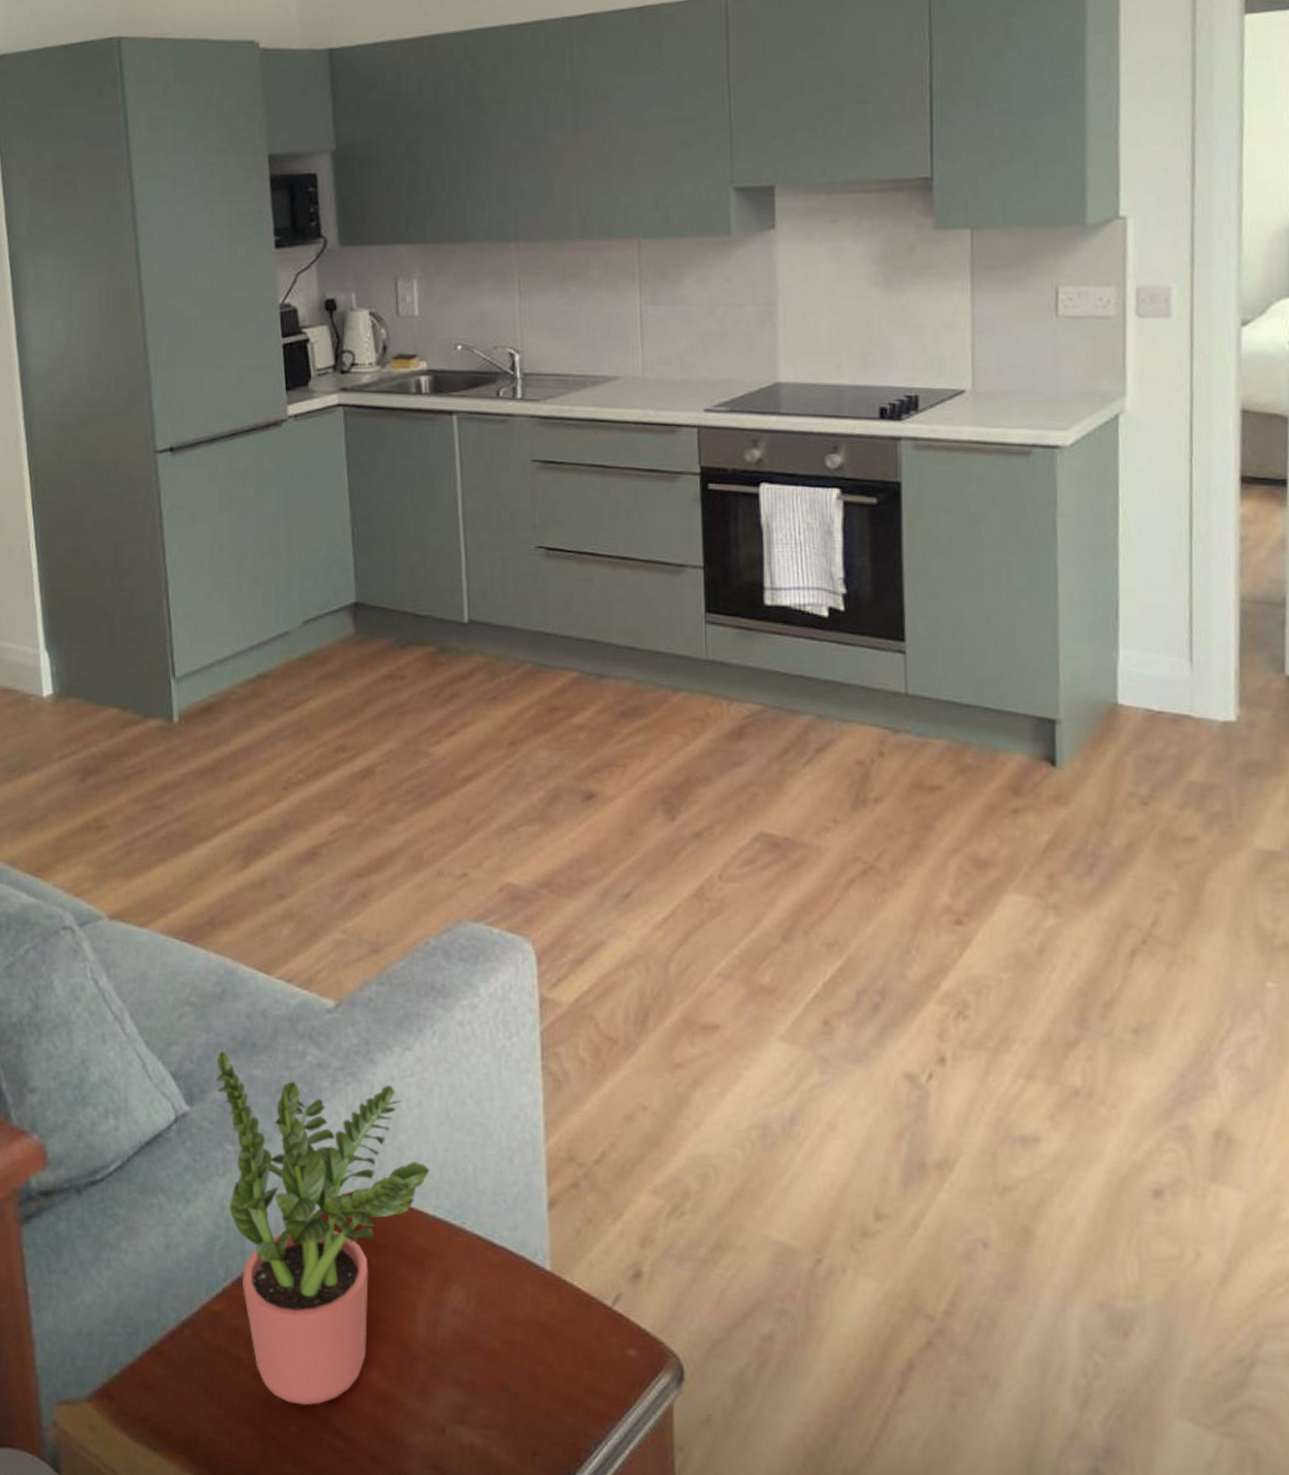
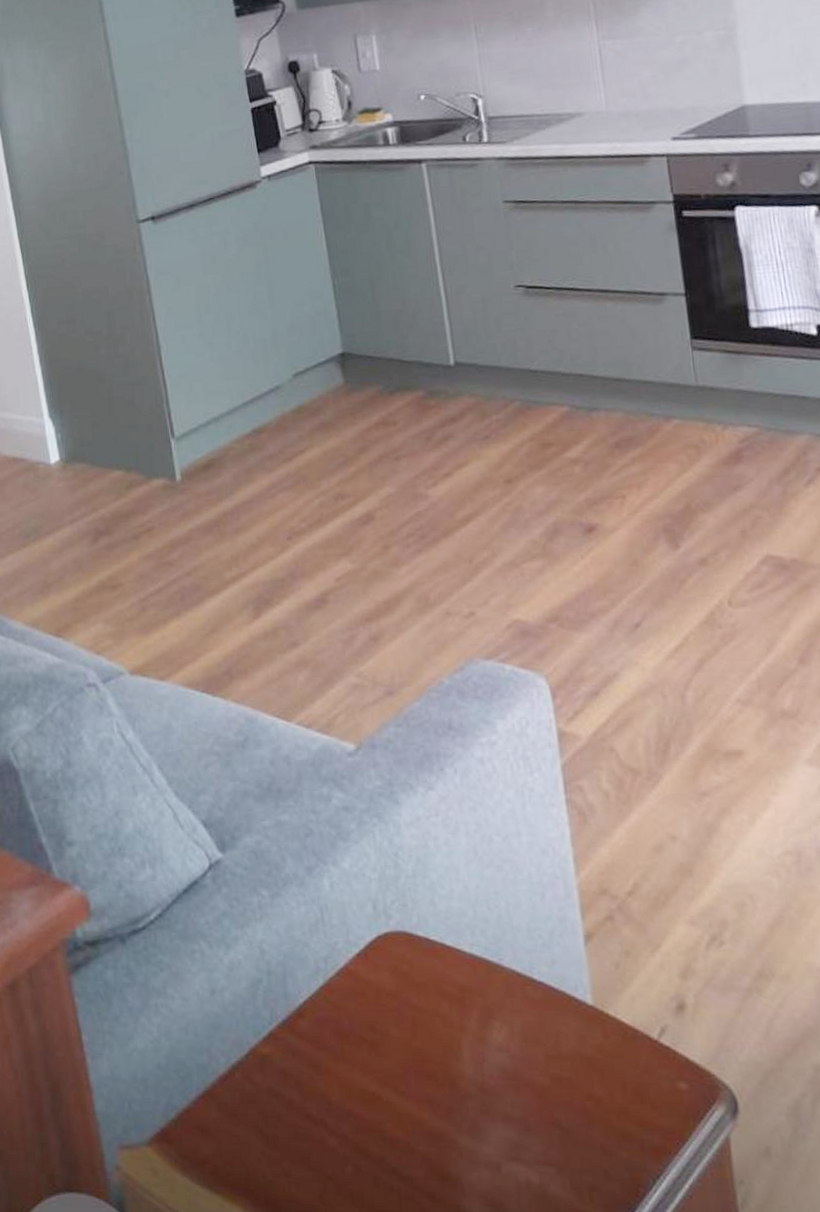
potted plant: present [216,1051,430,1406] -> none [244,798,463,1146]

